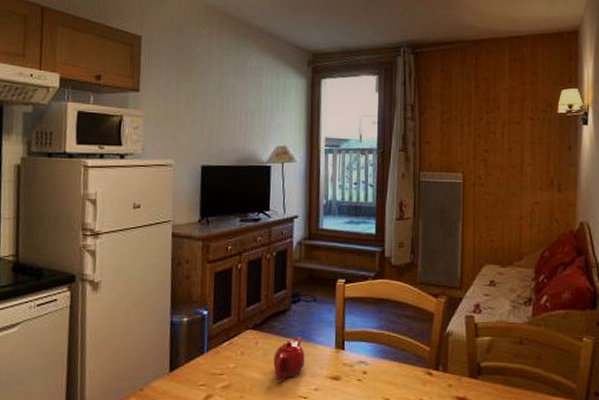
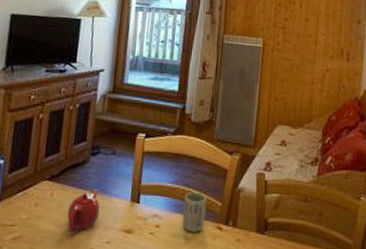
cup: none [389,337,413,378] -> present [182,192,207,233]

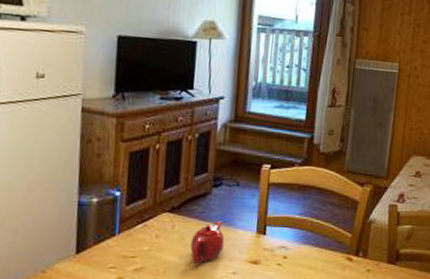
cup: present [182,192,207,233] -> none [310,223,336,263]

